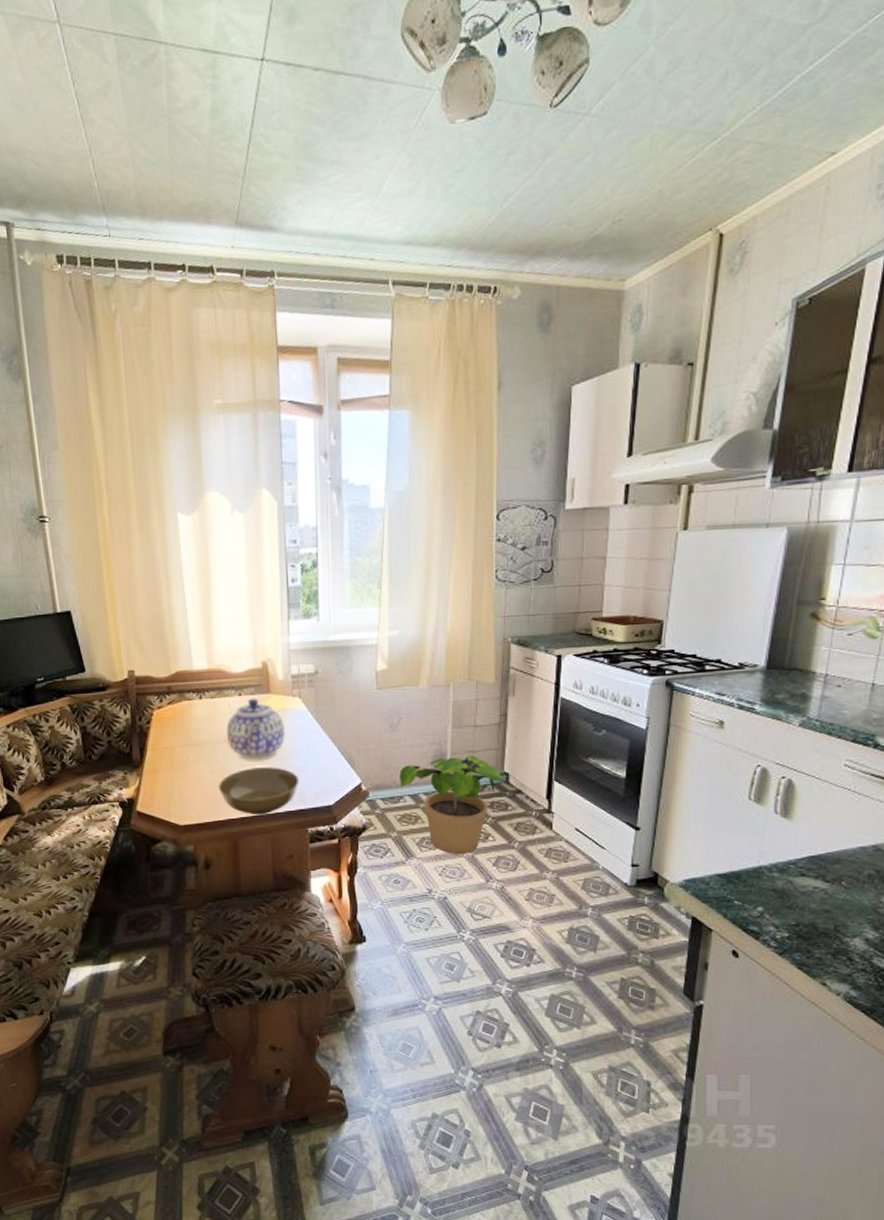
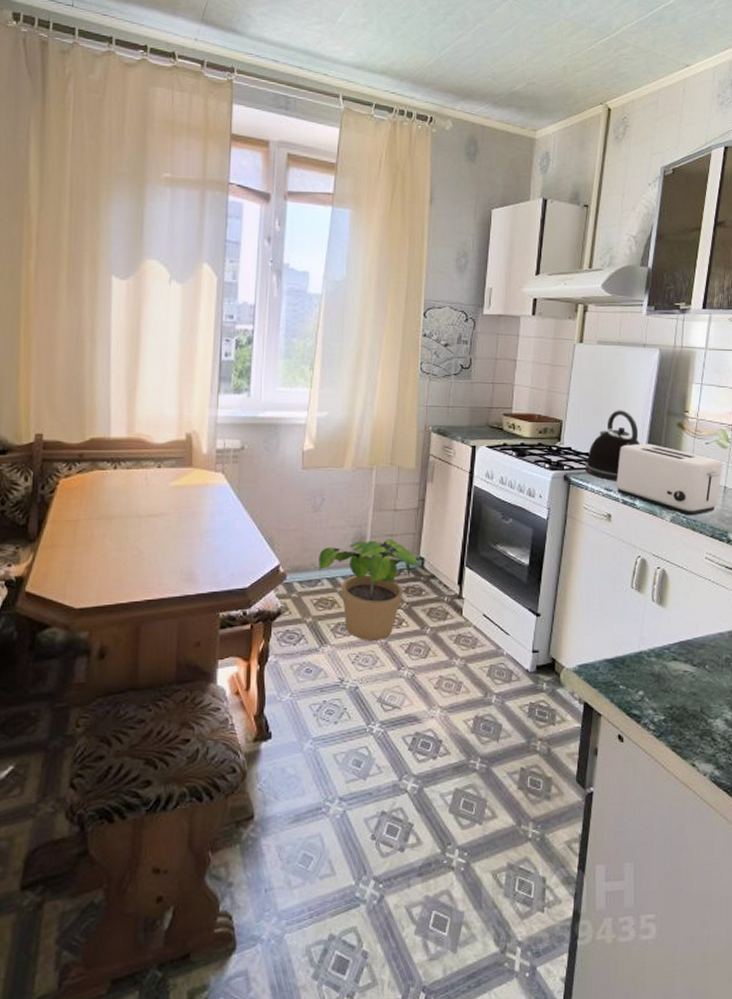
bowl: present [219,767,299,815] -> none [125,545,215,598]
teapot: present [226,698,285,760] -> none [139,471,204,537]
kettle: none [691,603,761,684] -> present [585,410,640,481]
toaster: none [730,639,871,719] -> present [616,443,723,516]

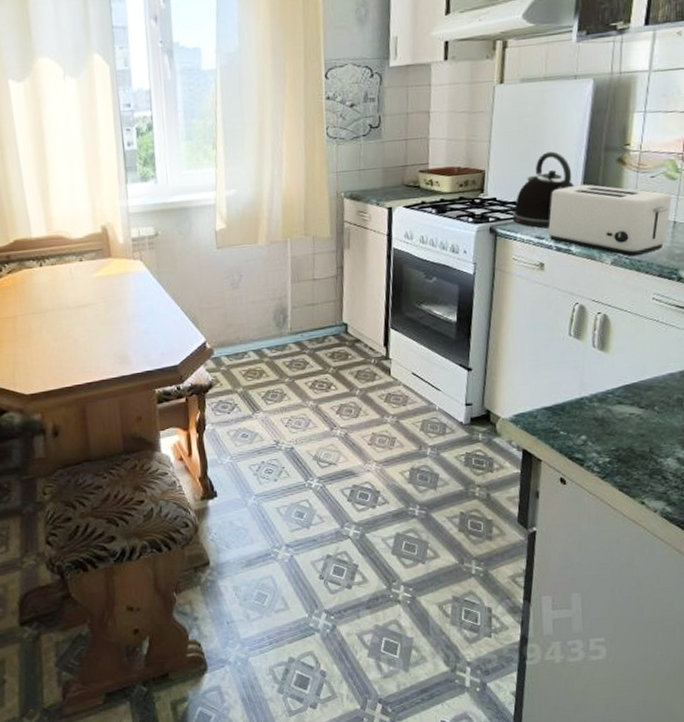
potted plant: present [319,539,420,641] -> none [242,308,344,405]

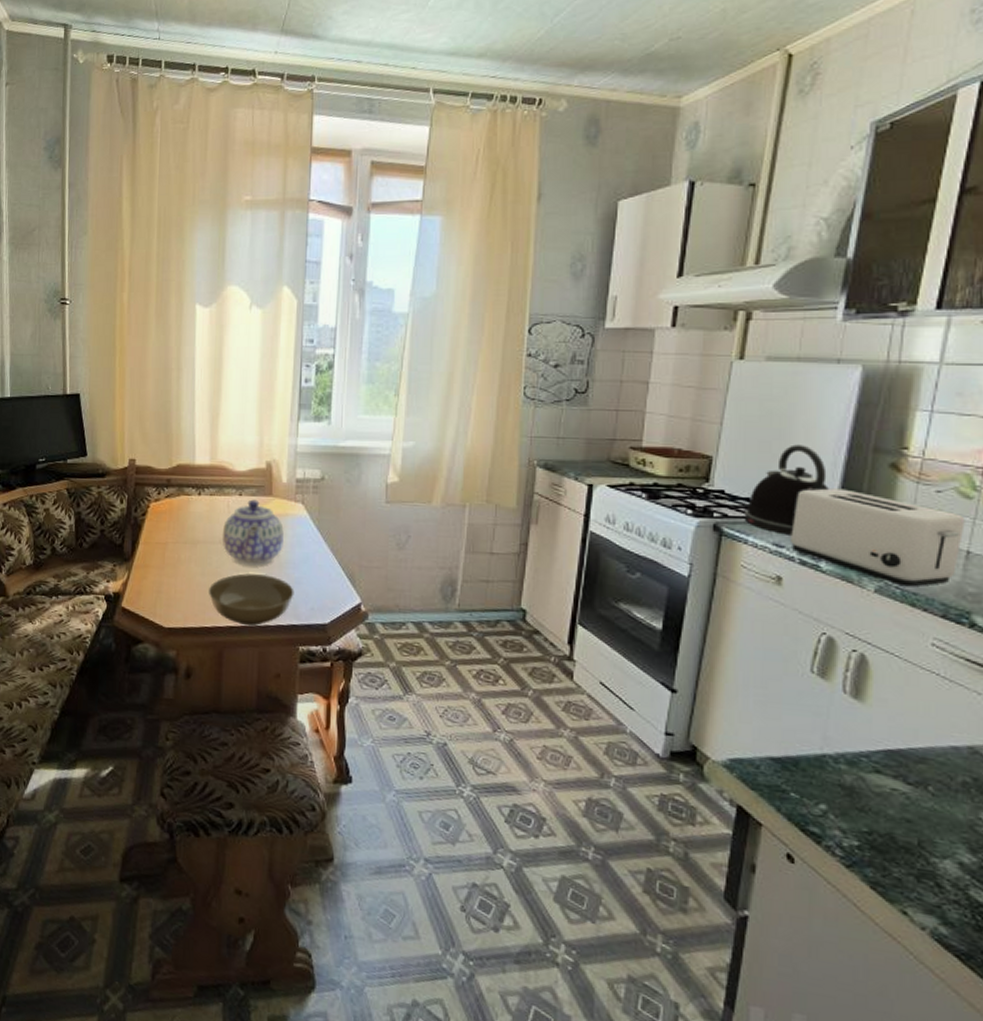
bowl: none [63,330,145,380] -> present [209,573,294,627]
teapot: none [68,263,128,325] -> present [222,499,284,566]

